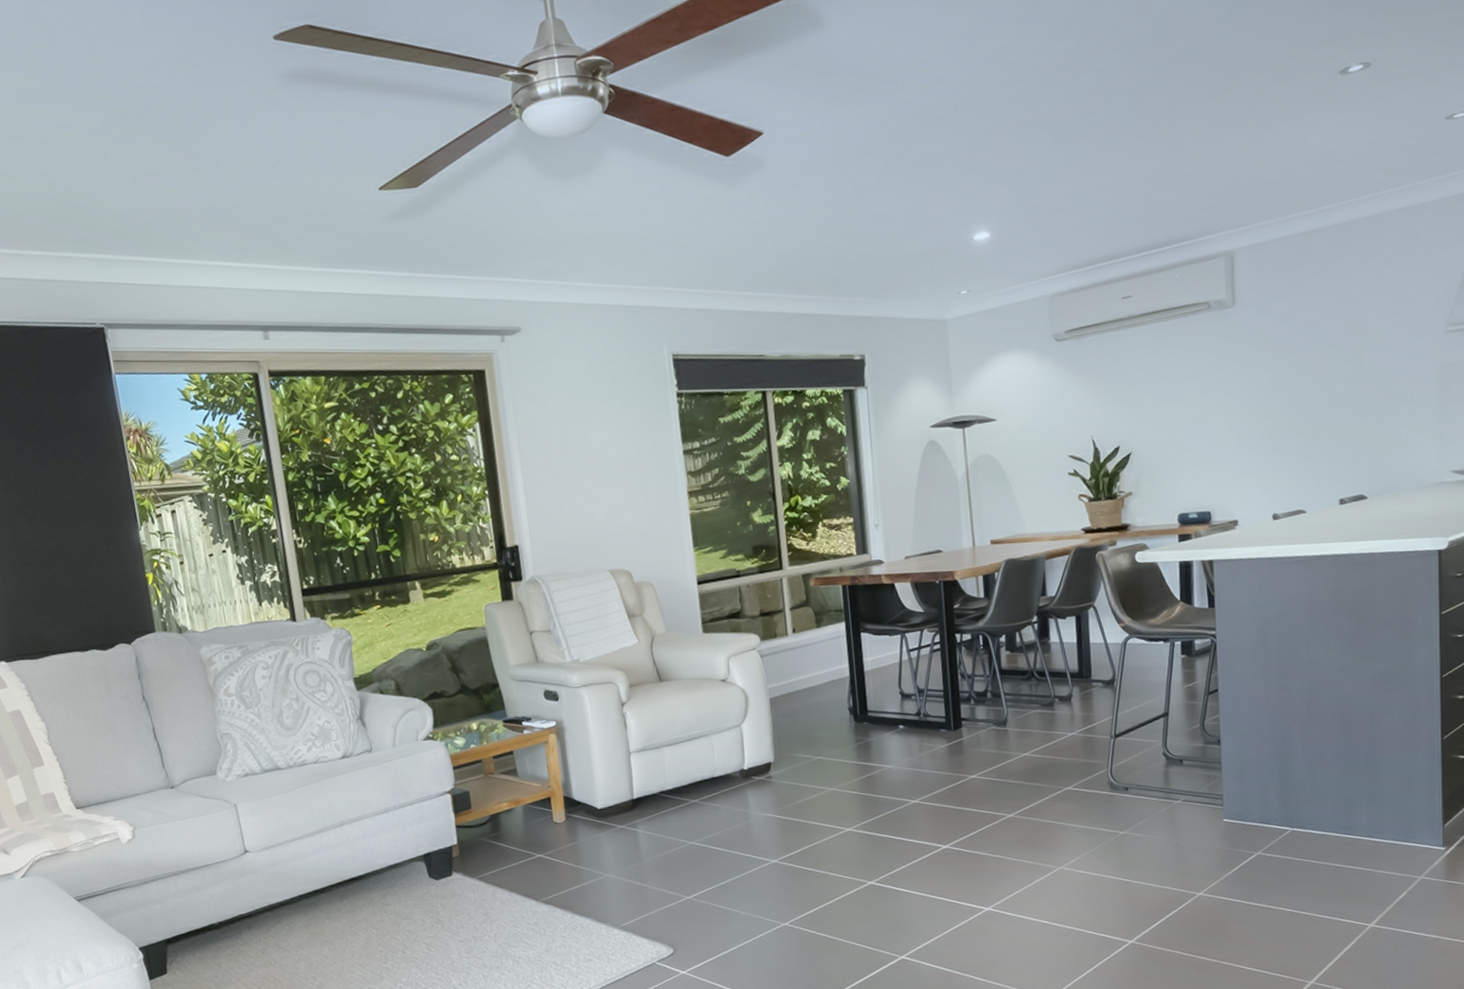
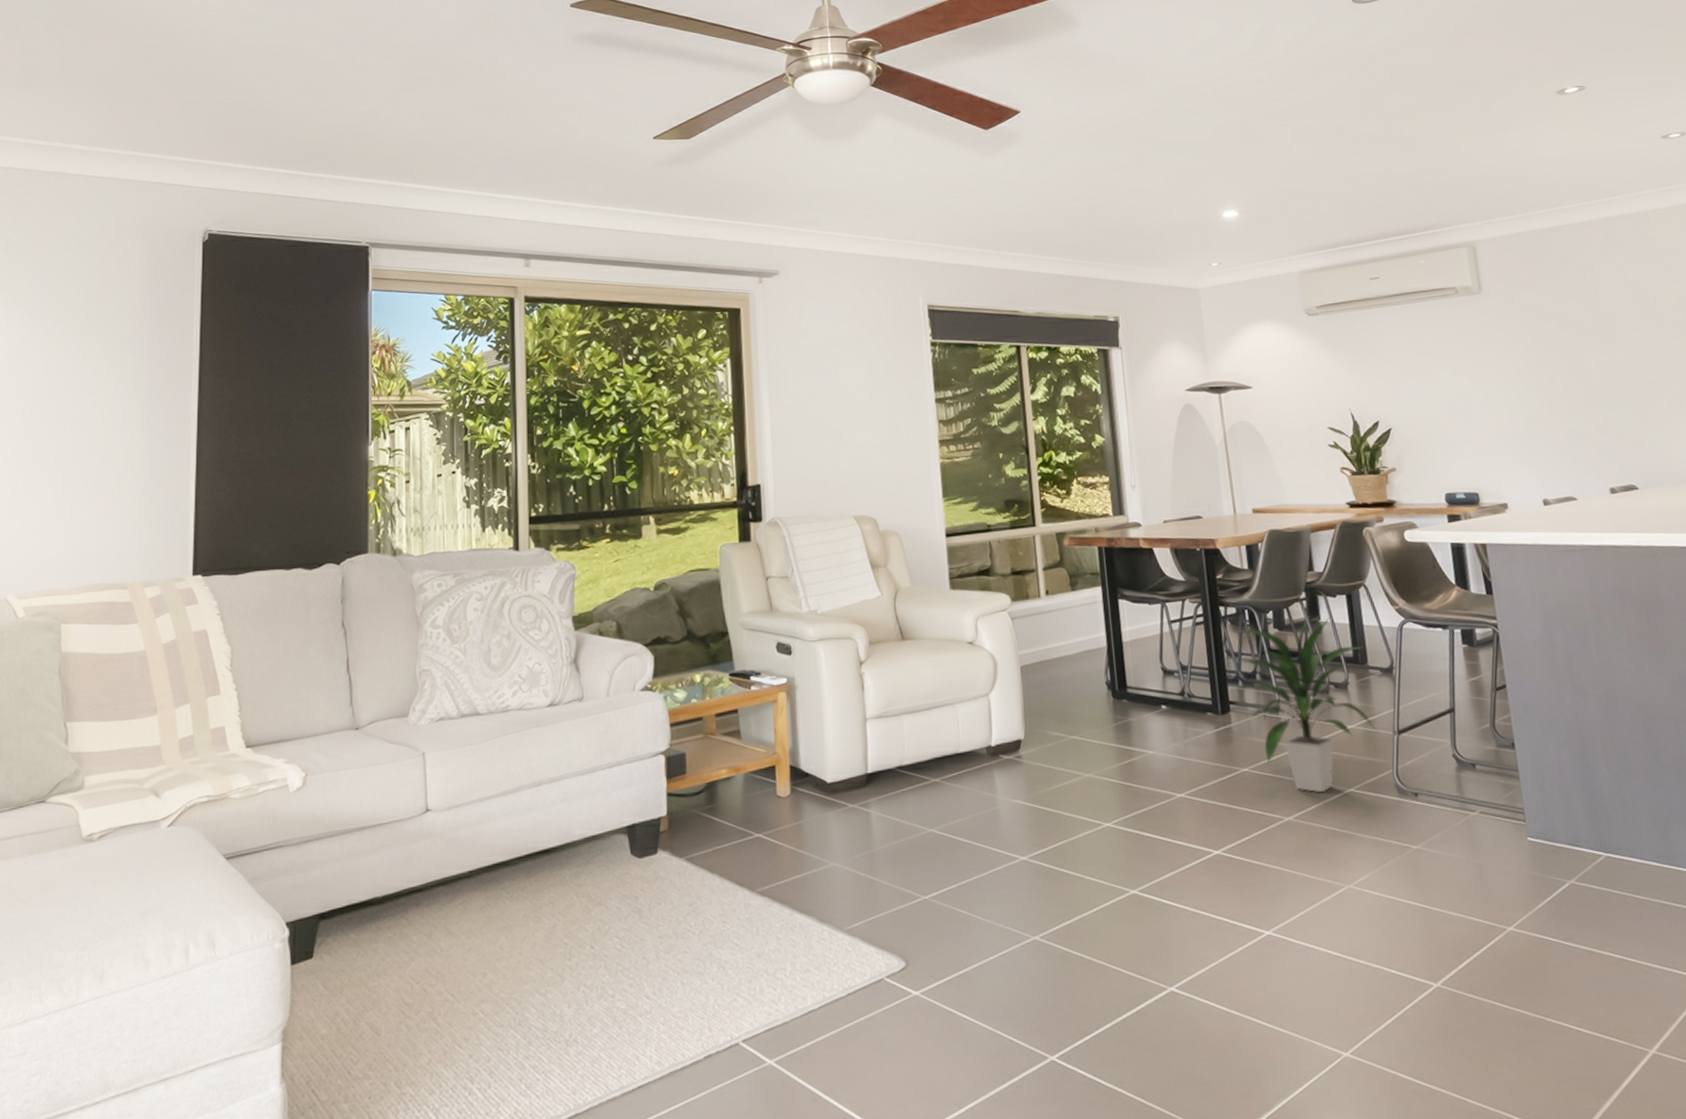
indoor plant: none [969,636,1097,792] -> present [1235,616,1378,793]

